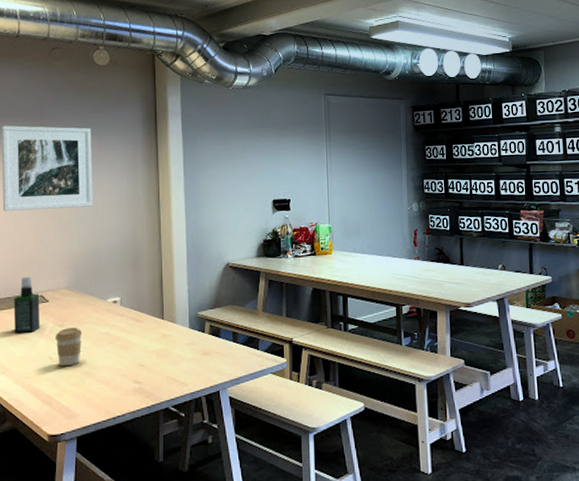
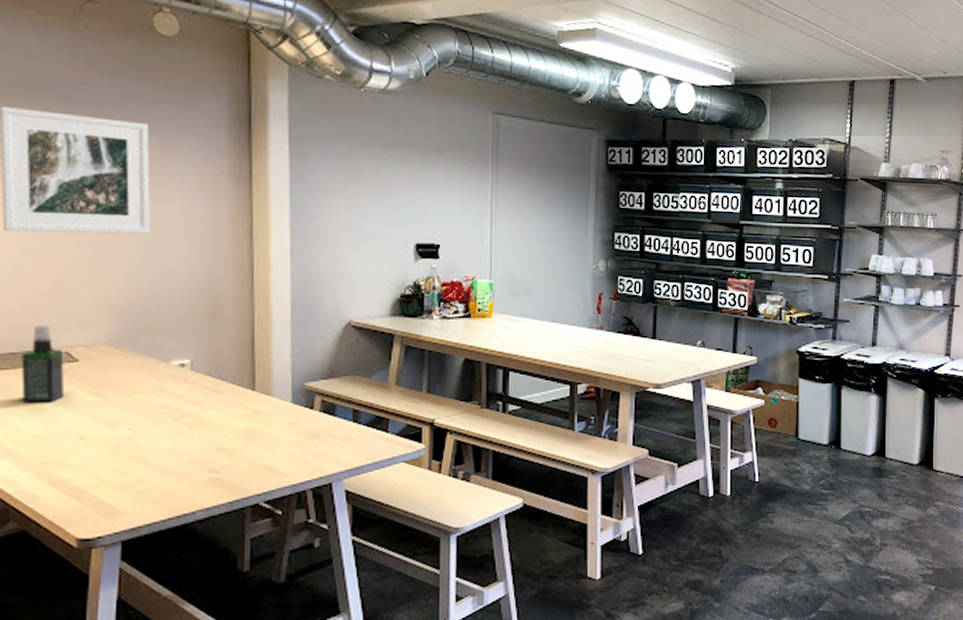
coffee cup: present [55,328,83,367] -> none [89,398,132,449]

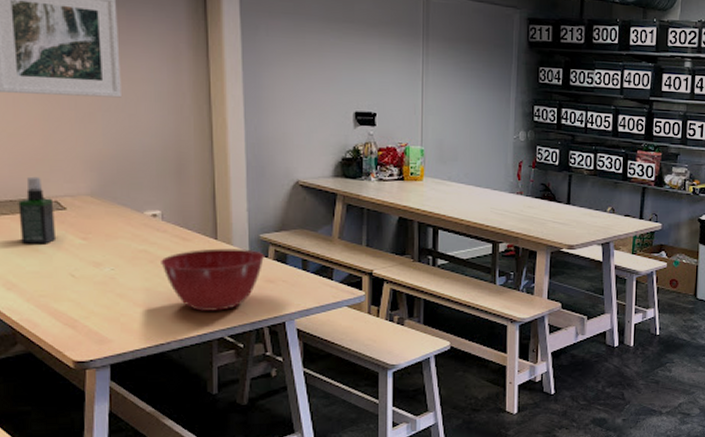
mixing bowl: none [188,400,311,474] -> present [161,248,265,311]

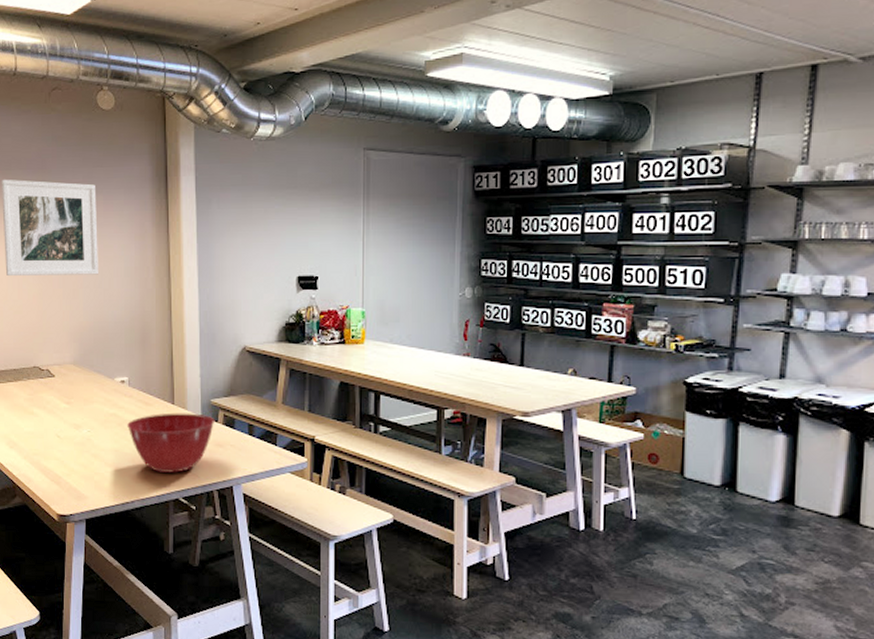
spray bottle: present [18,176,57,244] -> none [20,348,47,408]

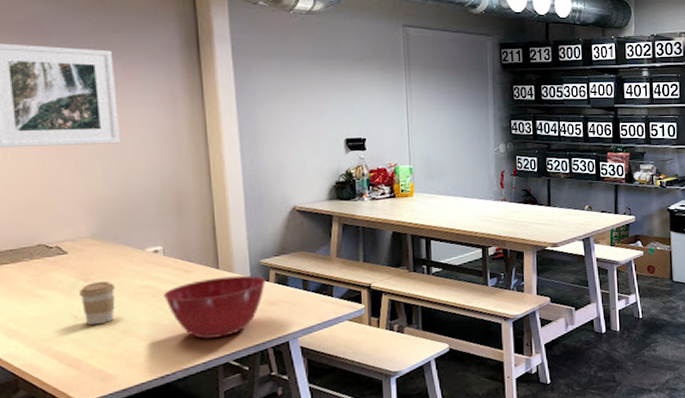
coffee cup: none [62,406,90,446] -> present [79,281,116,326]

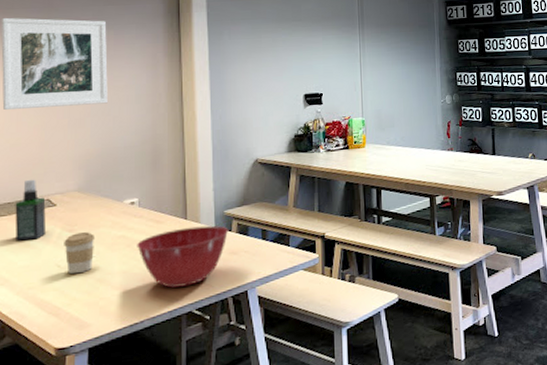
spray bottle: none [18,224,58,291] -> present [15,179,47,241]

